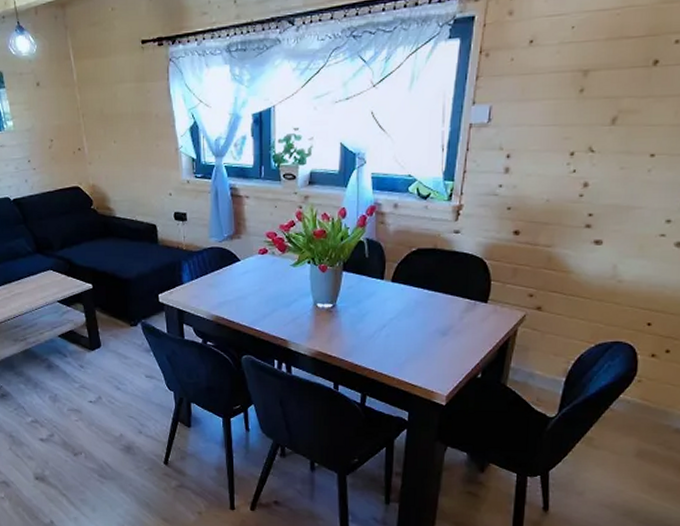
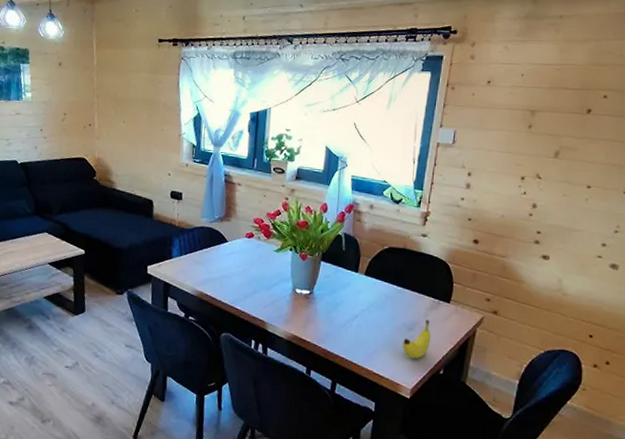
fruit: none [436,323,467,365] -> present [403,320,431,359]

